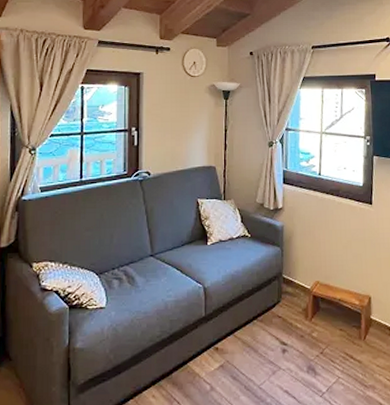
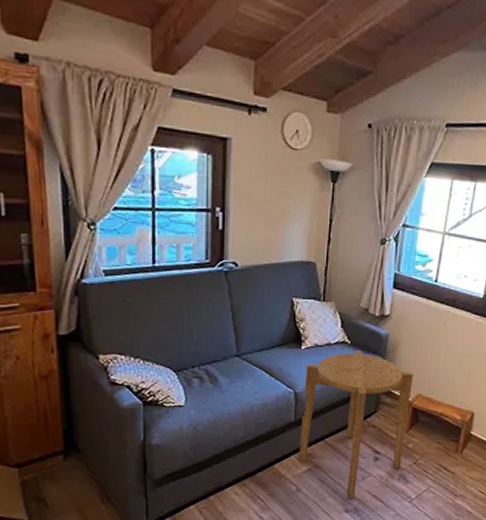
side table: none [210,243,310,395] -> present [298,350,413,498]

